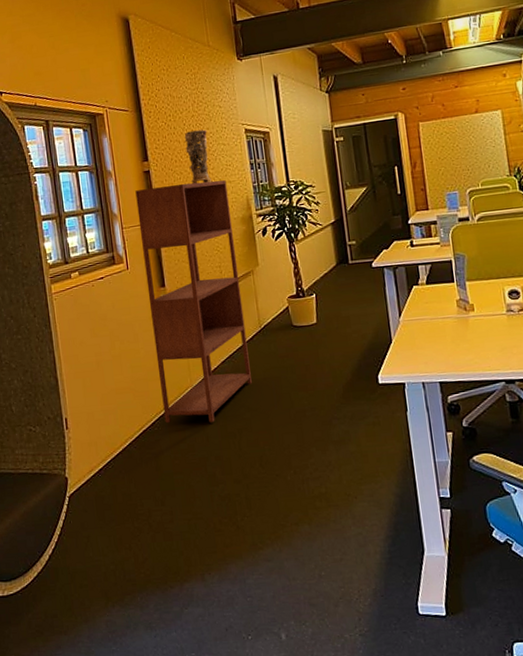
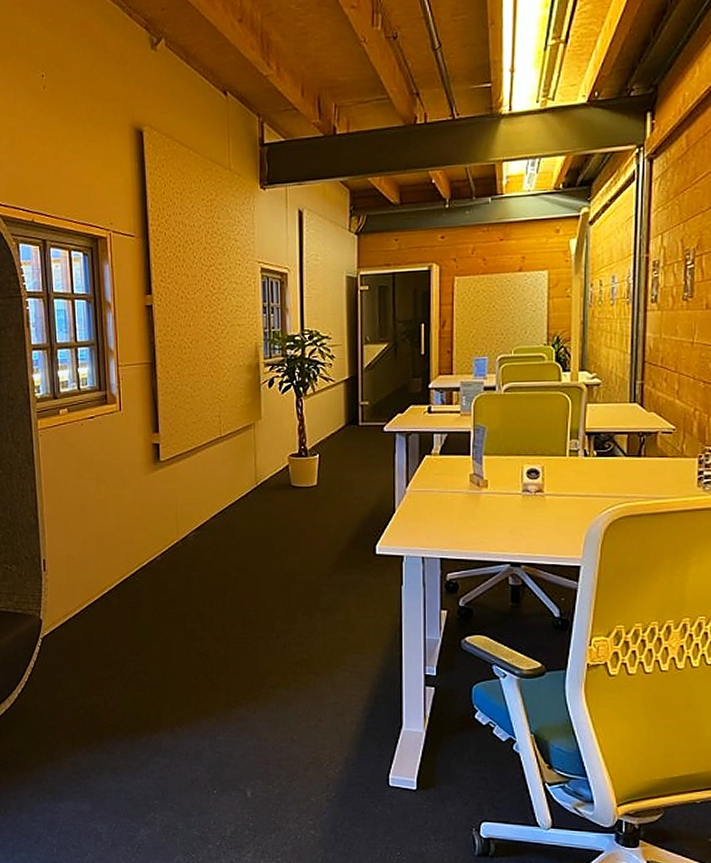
bookshelf: present [135,180,252,424] -> none [135,322,242,577]
decorative vase: present [184,129,211,184] -> none [193,264,219,324]

